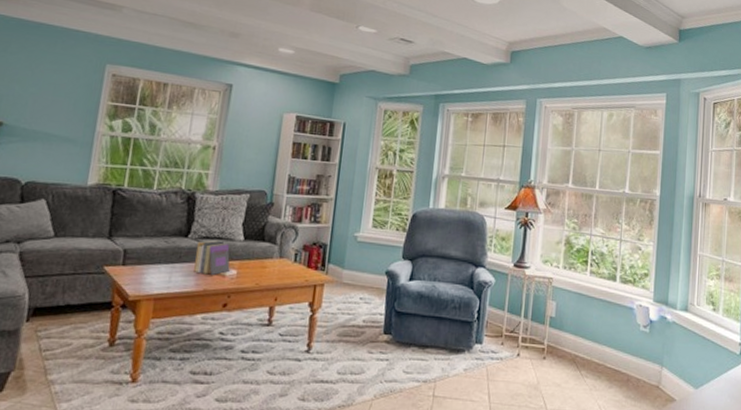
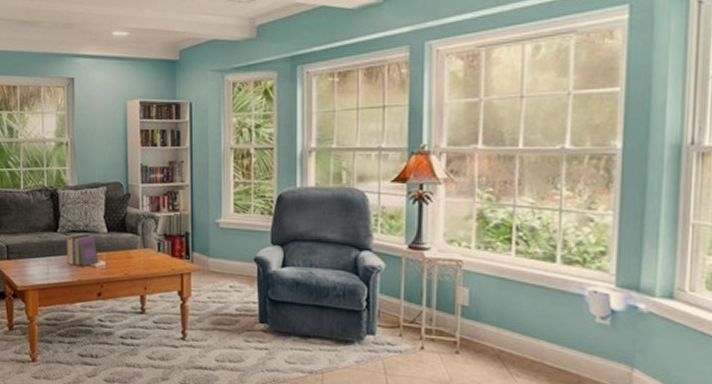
books: none [294,222,326,247] -> present [156,211,185,236]

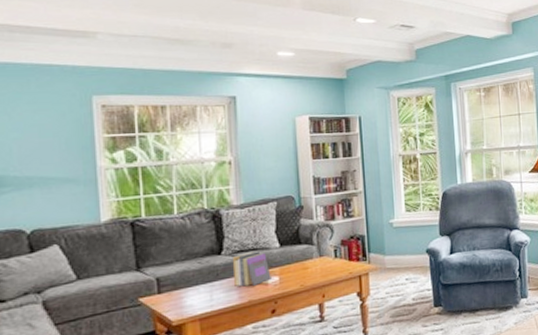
books: present [156,211,185,236] -> none [331,216,361,243]

